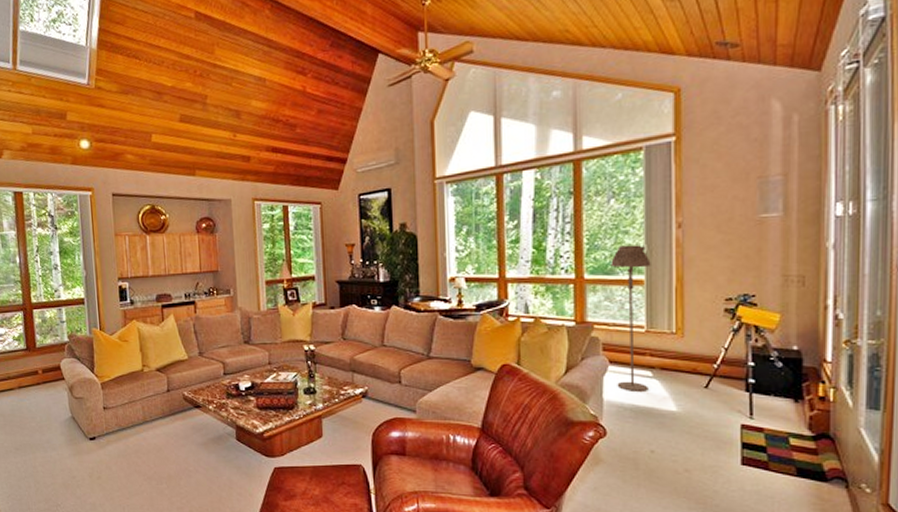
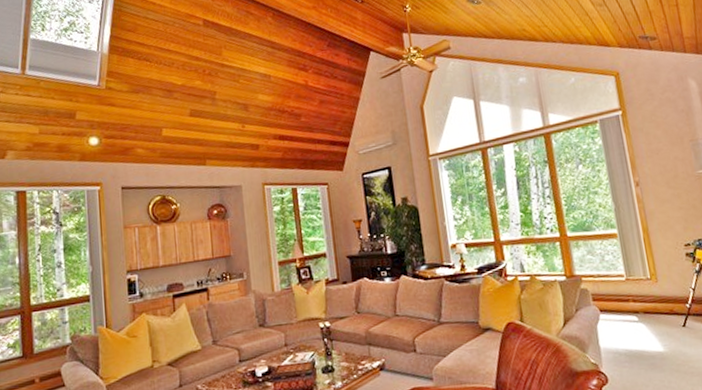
floor lamp: present [611,245,651,391] -> none [587,203,637,337]

